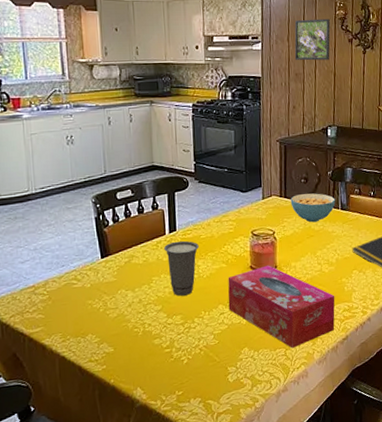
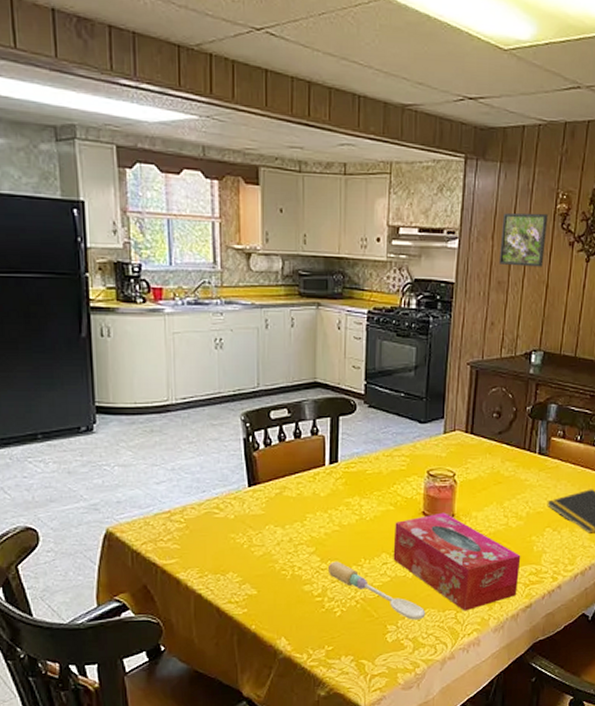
cup: present [164,240,199,296] -> none [322,474,363,539]
spoon: none [174,315,260,361] -> present [329,561,426,620]
cereal bowl: present [290,193,336,223] -> none [477,432,533,467]

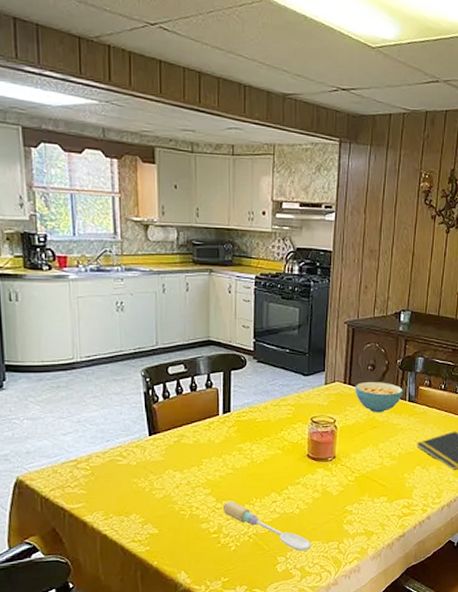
tissue box: present [393,512,521,611] -> none [281,454,395,542]
cereal bowl: none [477,432,533,467] -> present [355,382,403,413]
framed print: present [498,213,548,267] -> none [370,190,413,237]

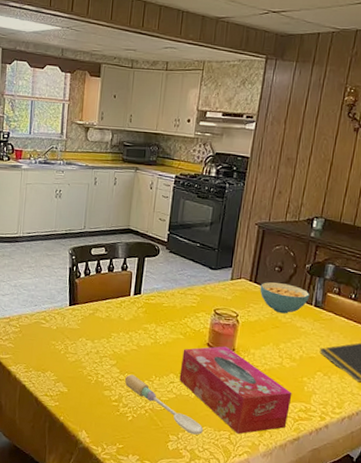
tissue box: none [281,454,395,542] -> present [179,346,292,435]

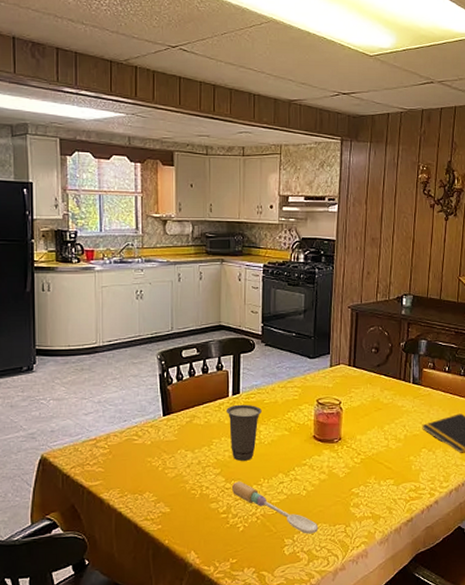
cup: none [127,304,160,357] -> present [226,404,262,461]
tissue box: present [179,346,292,435] -> none [288,436,401,526]
cereal bowl: present [260,282,310,314] -> none [359,364,407,395]

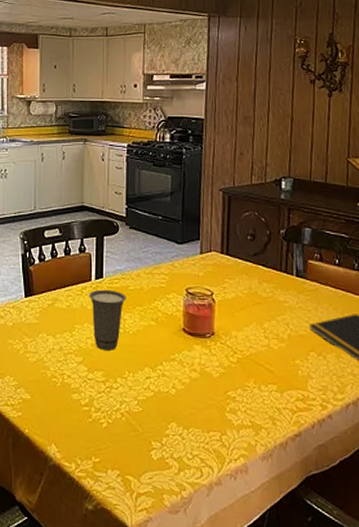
spoon: present [232,481,319,534] -> none [95,372,190,439]

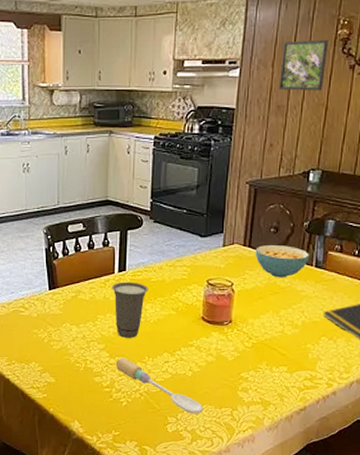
spoon: none [95,372,190,439] -> present [116,357,204,414]
cereal bowl: none [233,253,289,288] -> present [255,245,309,278]
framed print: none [244,57,288,103] -> present [278,39,329,91]

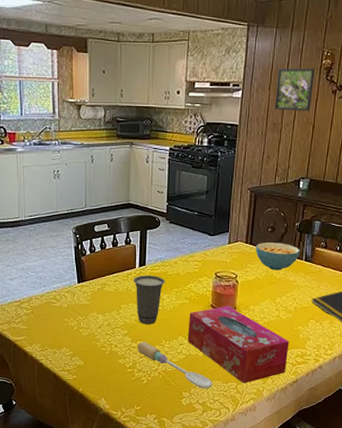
tissue box: none [174,318,296,410] -> present [187,306,290,384]

